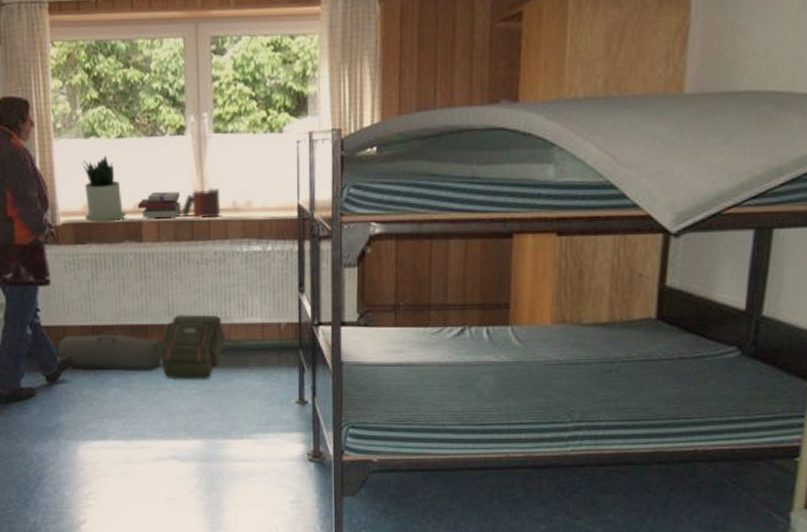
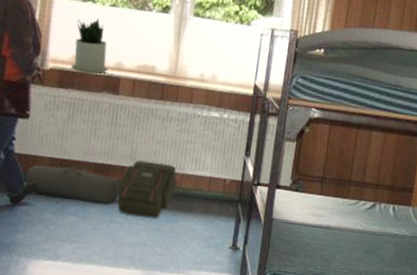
books: present [137,192,182,220] -> none [118,55,157,81]
books: present [182,188,221,219] -> none [156,59,191,85]

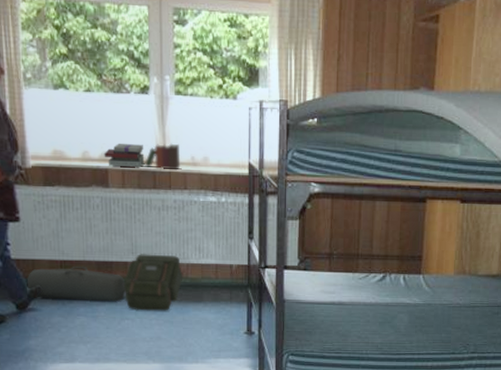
planter: present [71,19,109,74] -> none [51,107,94,168]
books: none [118,55,157,81] -> present [104,144,145,169]
books: none [156,59,191,85] -> present [145,143,181,171]

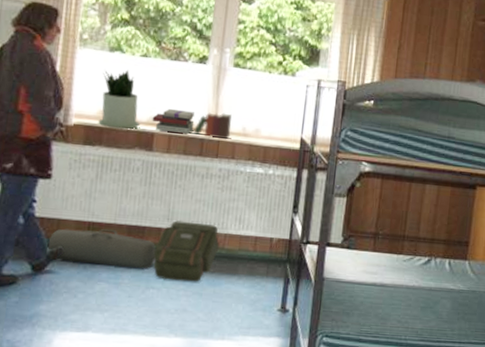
planter: none [51,107,94,168] -> present [98,70,141,130]

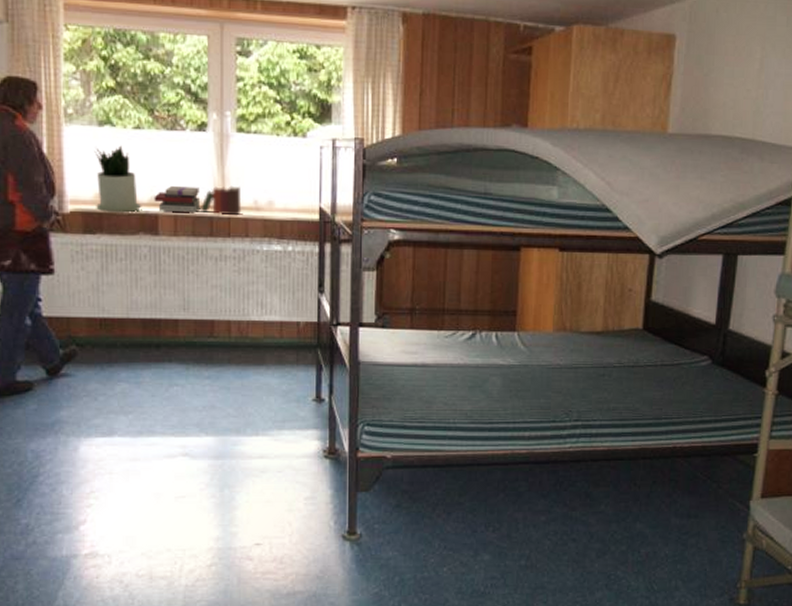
duffel bag: present [47,229,156,268] -> none [60,325,175,364]
backpack: present [153,220,219,282] -> none [173,310,241,376]

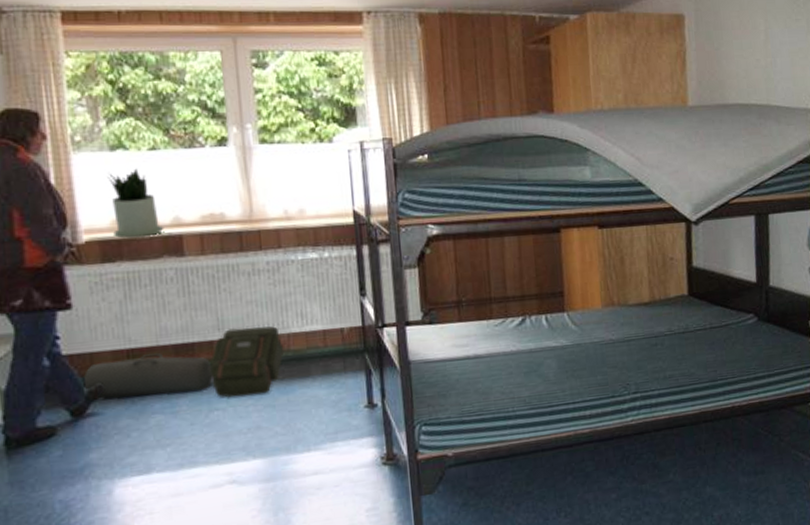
duffel bag: none [60,325,175,364] -> present [83,353,213,400]
books: present [154,186,201,215] -> none [176,203,228,232]
backpack: none [173,310,241,376] -> present [209,326,283,398]
books: present [201,185,242,216] -> none [228,198,272,229]

